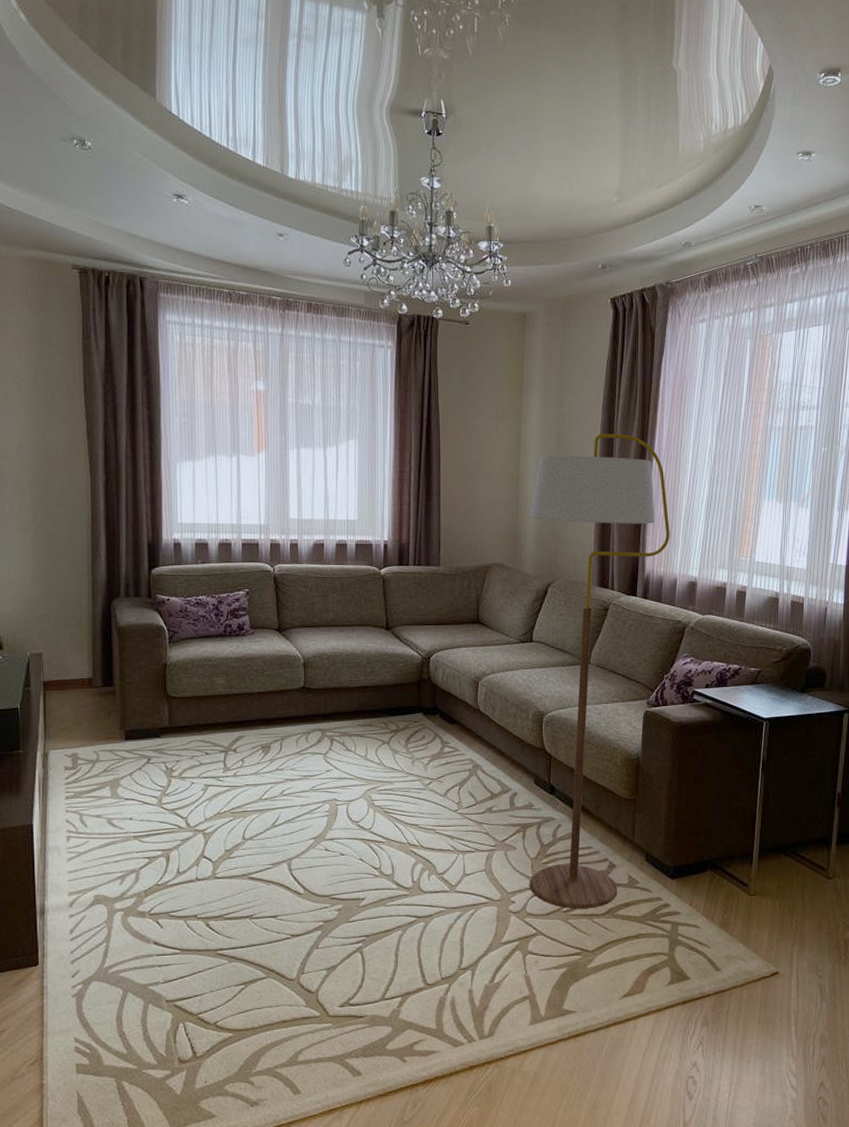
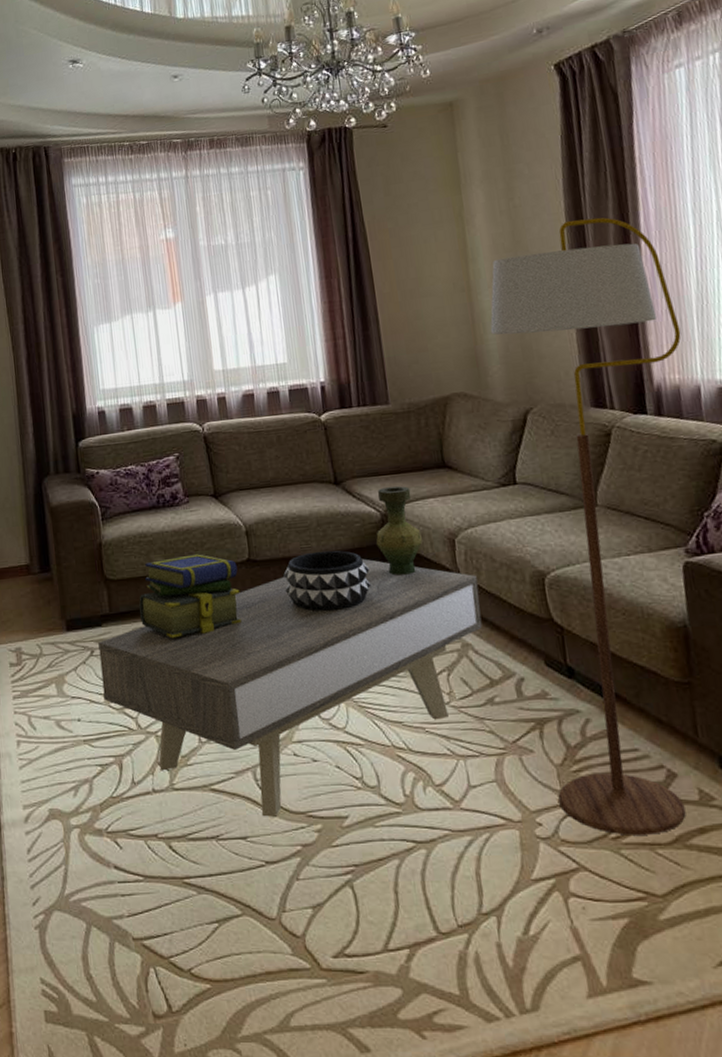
coffee table: none [156,693,492,900] -> present [98,558,483,817]
stack of books: none [197,679,293,751] -> present [139,554,242,639]
decorative bowl: none [333,684,407,734] -> present [283,550,371,612]
vase: none [414,635,452,708] -> present [375,486,422,576]

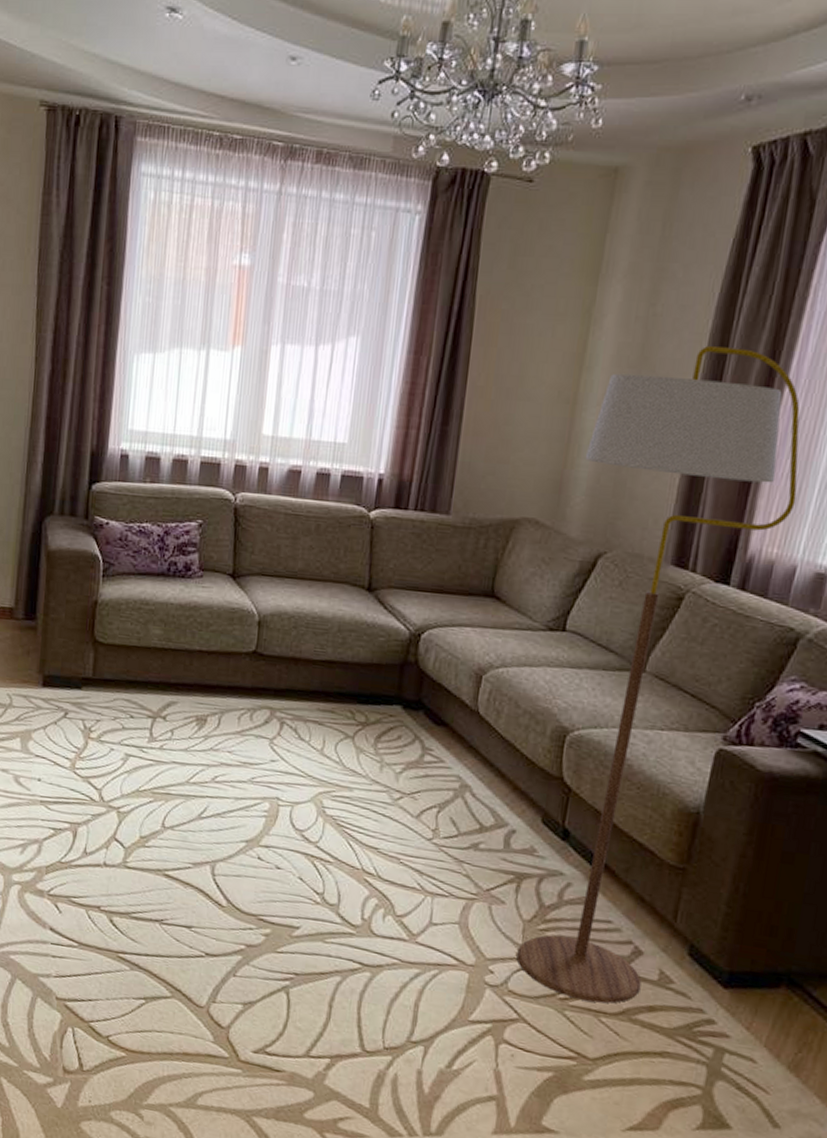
coffee table: present [98,558,483,817] -> none [70,675,495,914]
stack of books: present [139,554,242,639] -> none [124,632,241,720]
decorative bowl: present [283,550,371,612] -> none [287,657,383,725]
vase: present [375,486,422,576] -> none [396,604,449,703]

